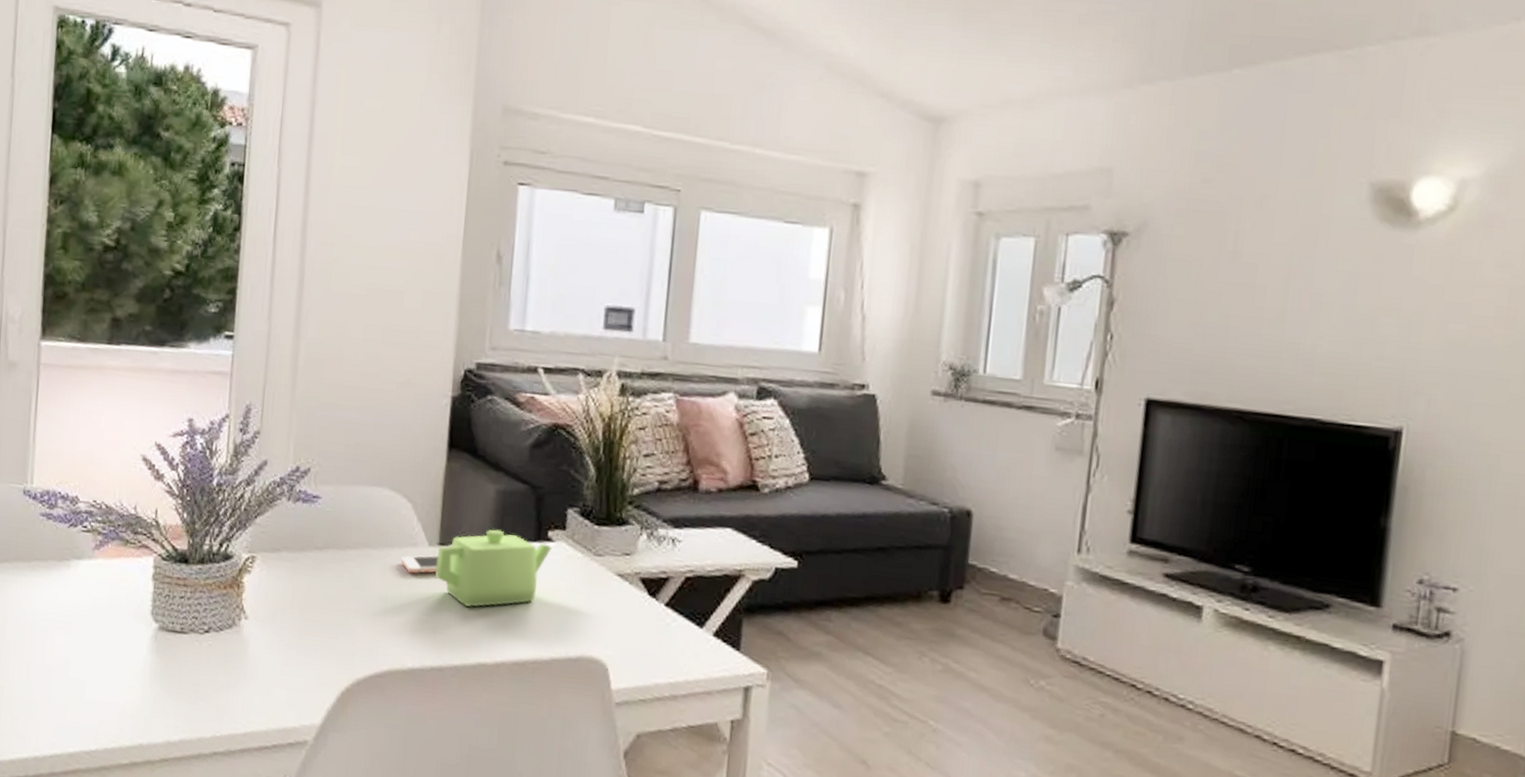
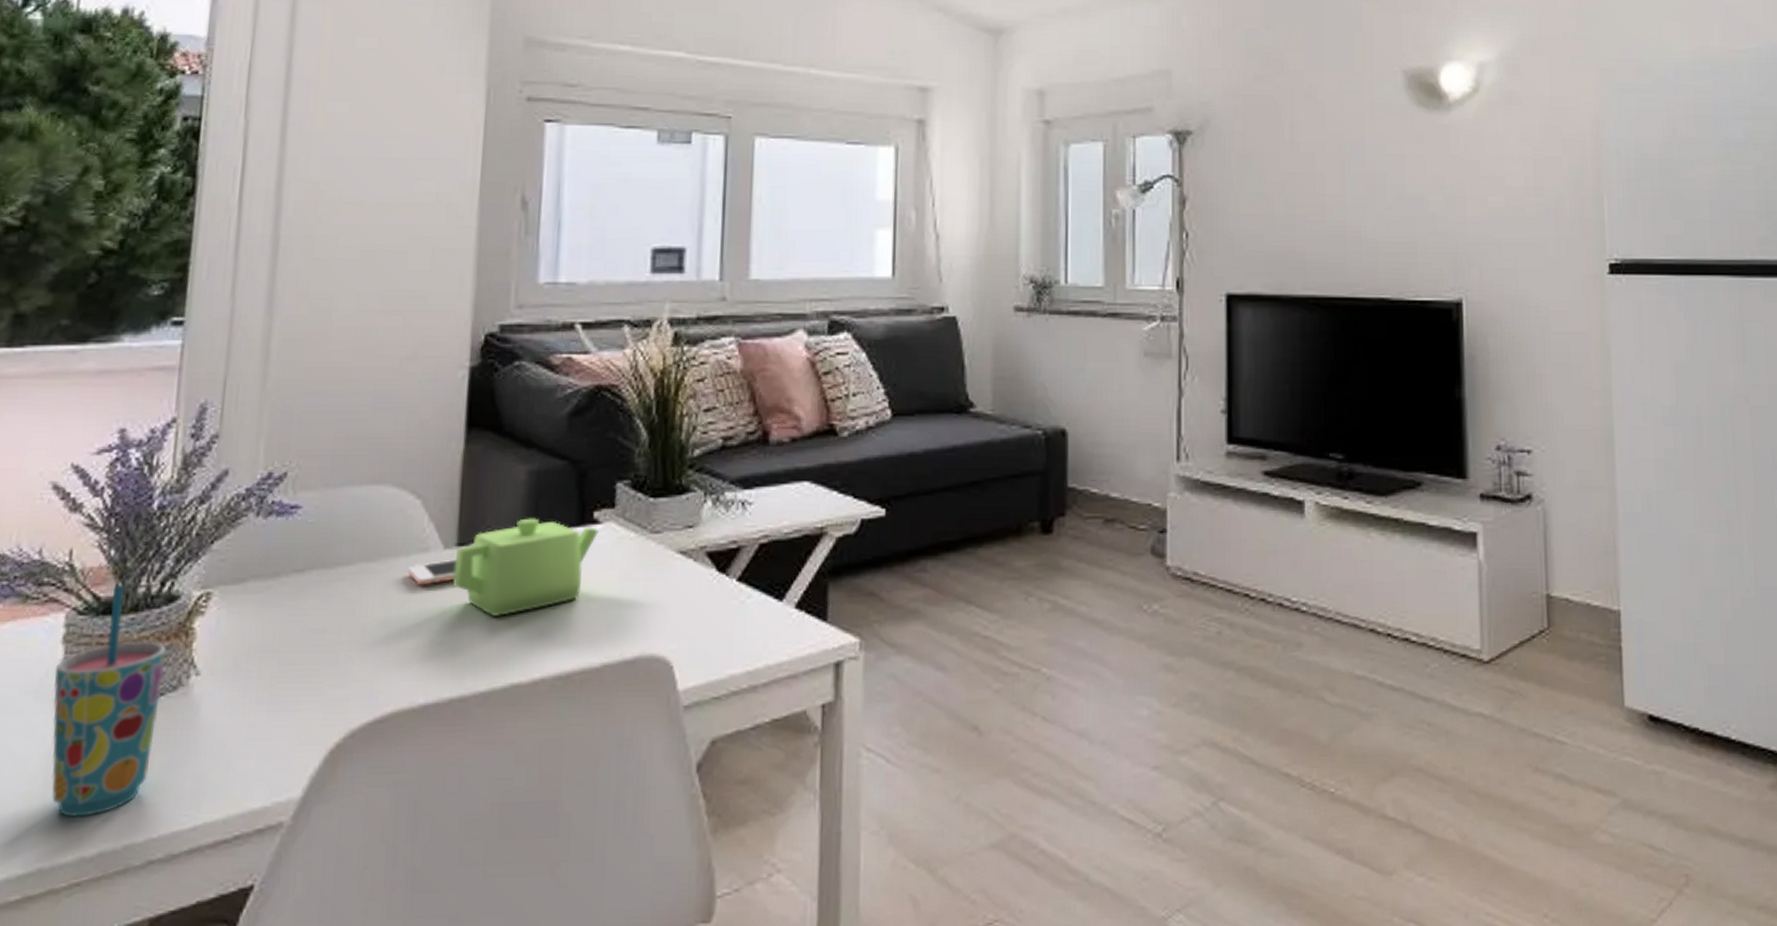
cup: none [147,541,224,712] -> present [52,584,167,817]

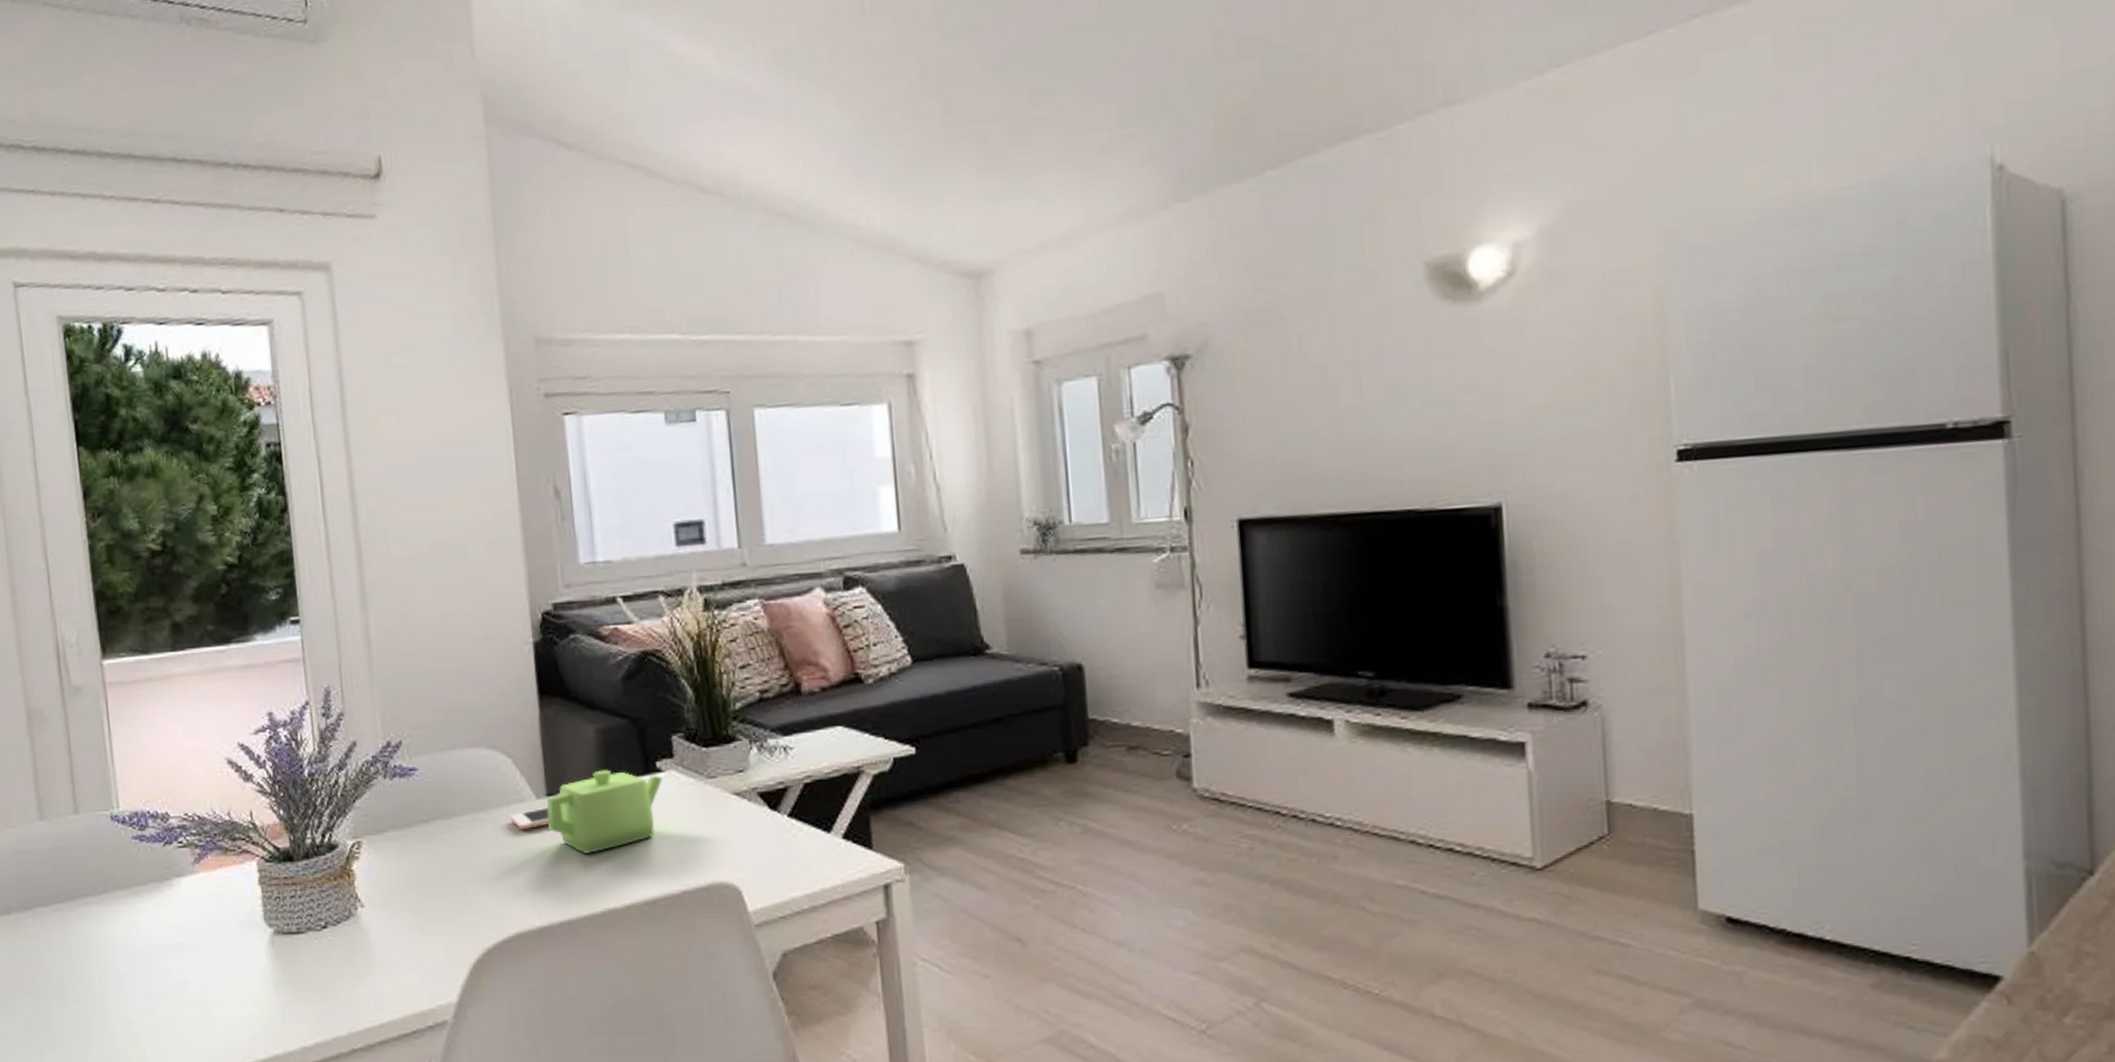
cup: present [52,584,167,817] -> none [257,837,341,1017]

